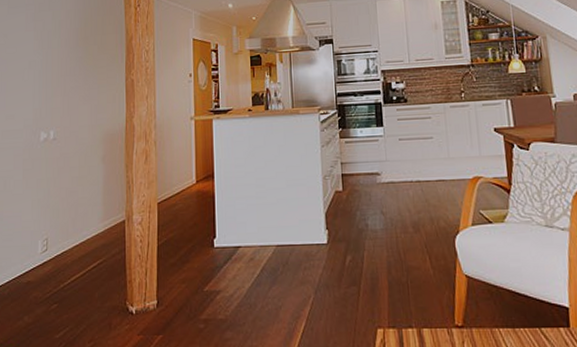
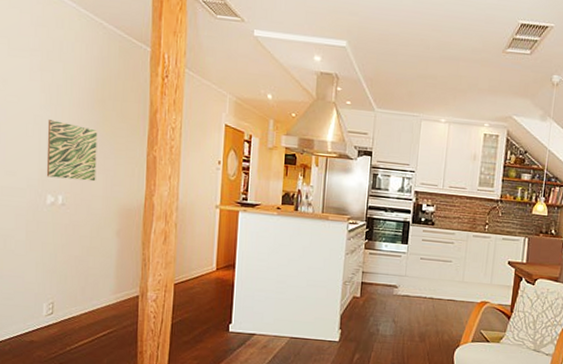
wall art: none [39,62,82,115] -> present [46,120,98,182]

